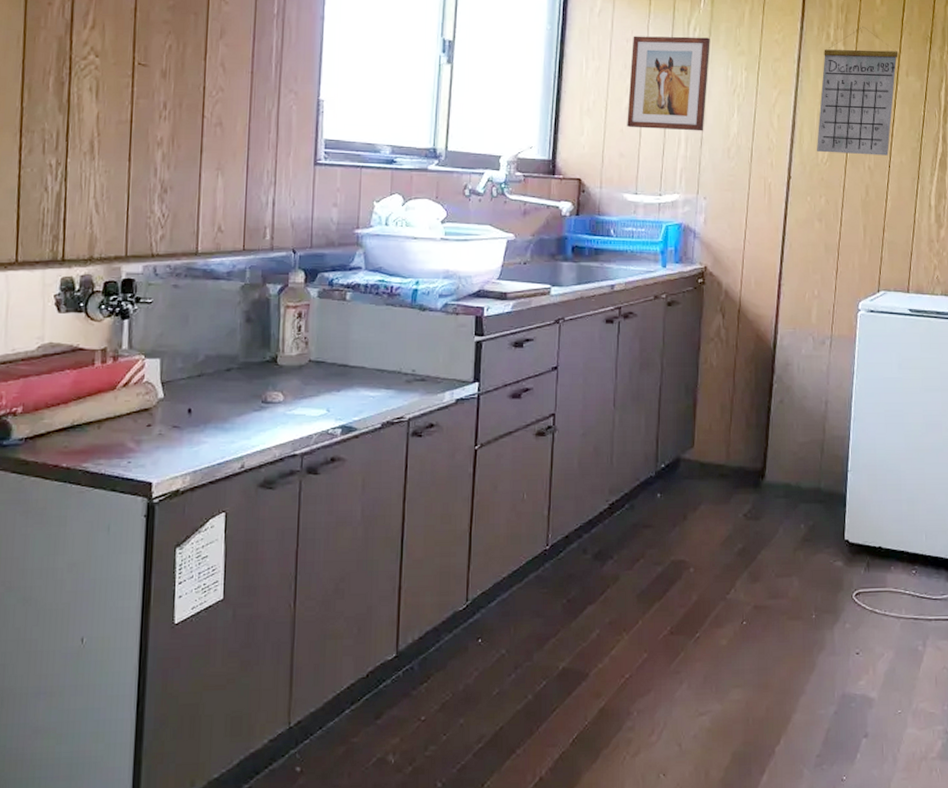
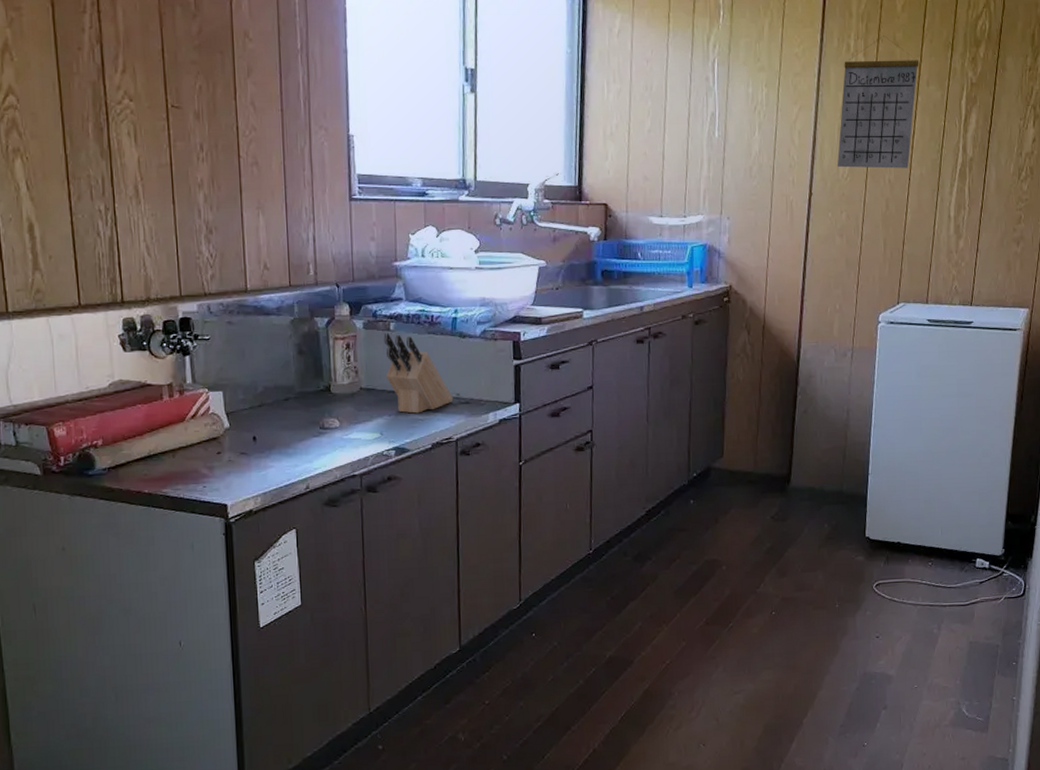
knife block: none [337,303,408,390] -> present [383,333,454,414]
wall art: present [627,36,710,131] -> none [649,54,730,151]

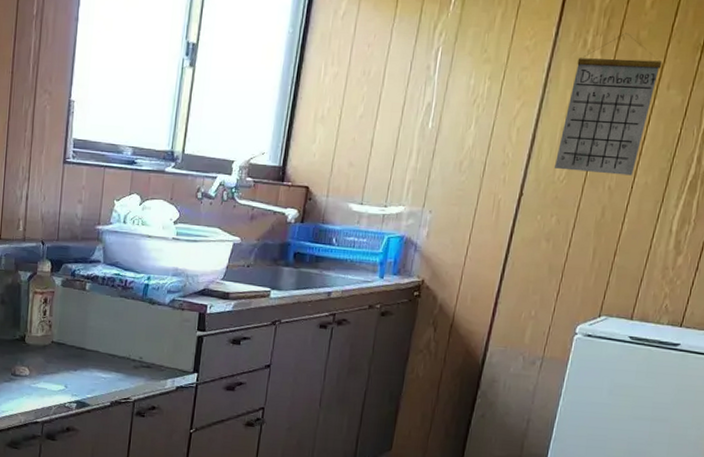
knife block: present [383,333,454,414] -> none [76,292,136,372]

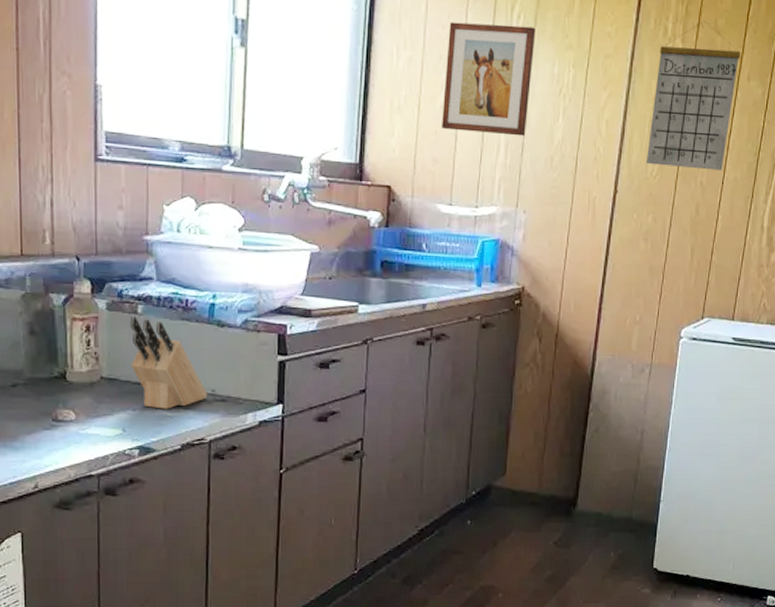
knife block: none [76,292,136,372] -> present [130,316,208,409]
wall art: none [359,40,456,143] -> present [442,21,536,137]

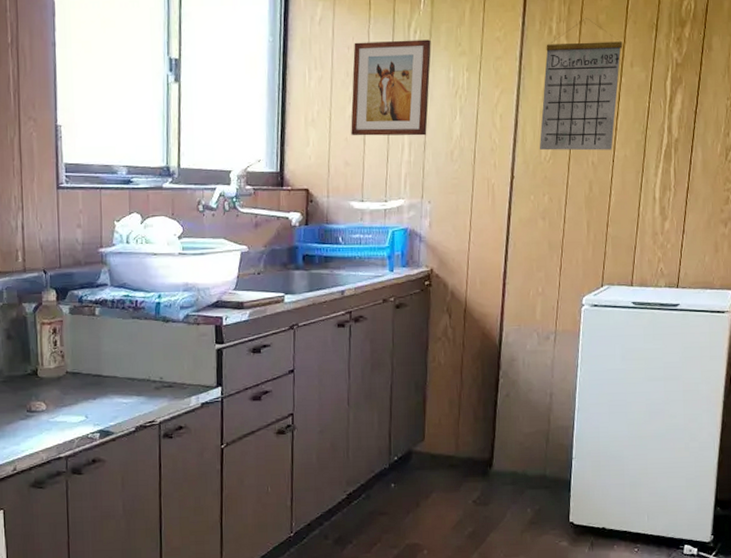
knife block: present [130,316,208,409] -> none [89,318,157,397]

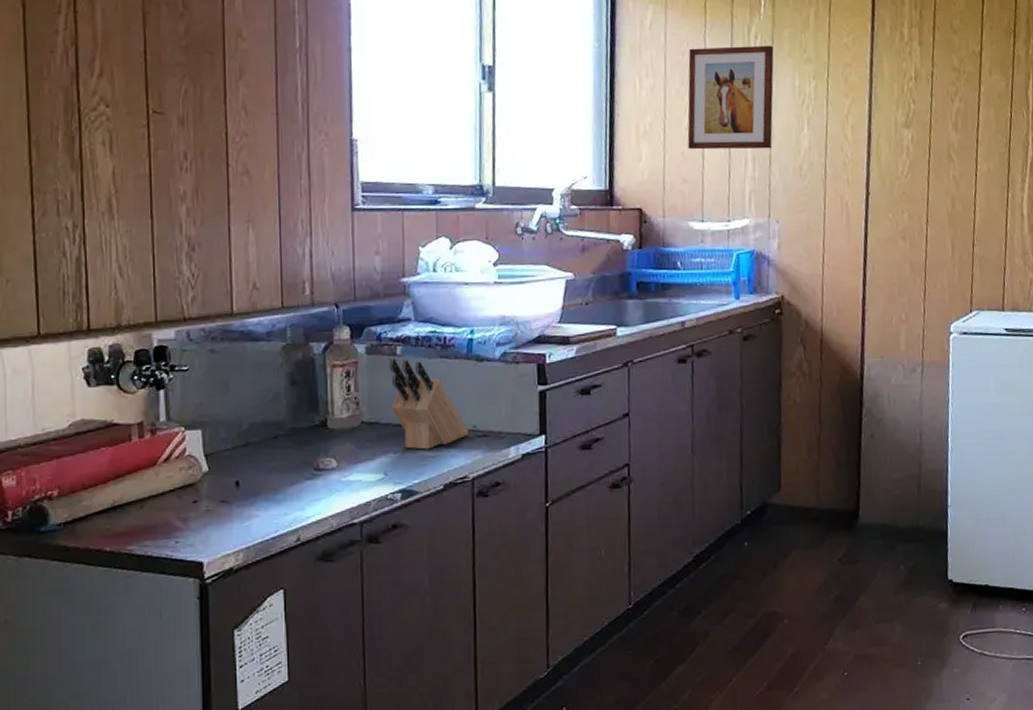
knife block: none [89,318,157,397] -> present [389,358,469,450]
calendar: present [539,18,623,151] -> none [895,23,980,164]

